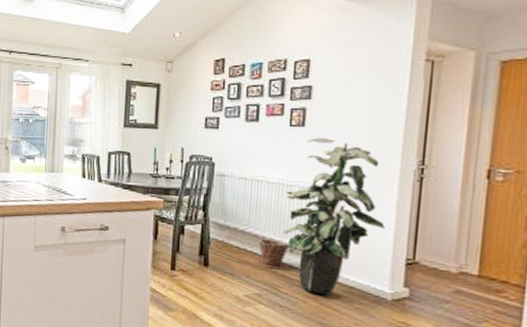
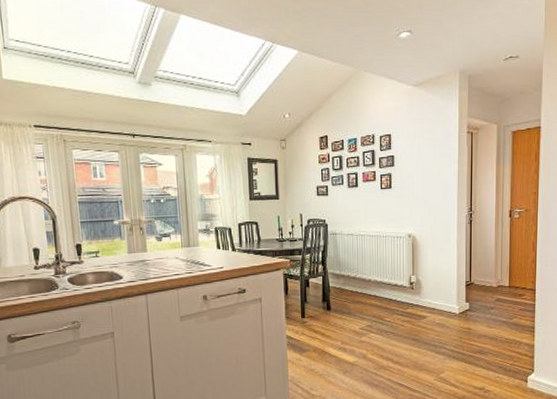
plant pot: present [255,238,290,270] -> none [365,280,391,304]
indoor plant: present [283,138,385,296] -> none [383,196,451,318]

